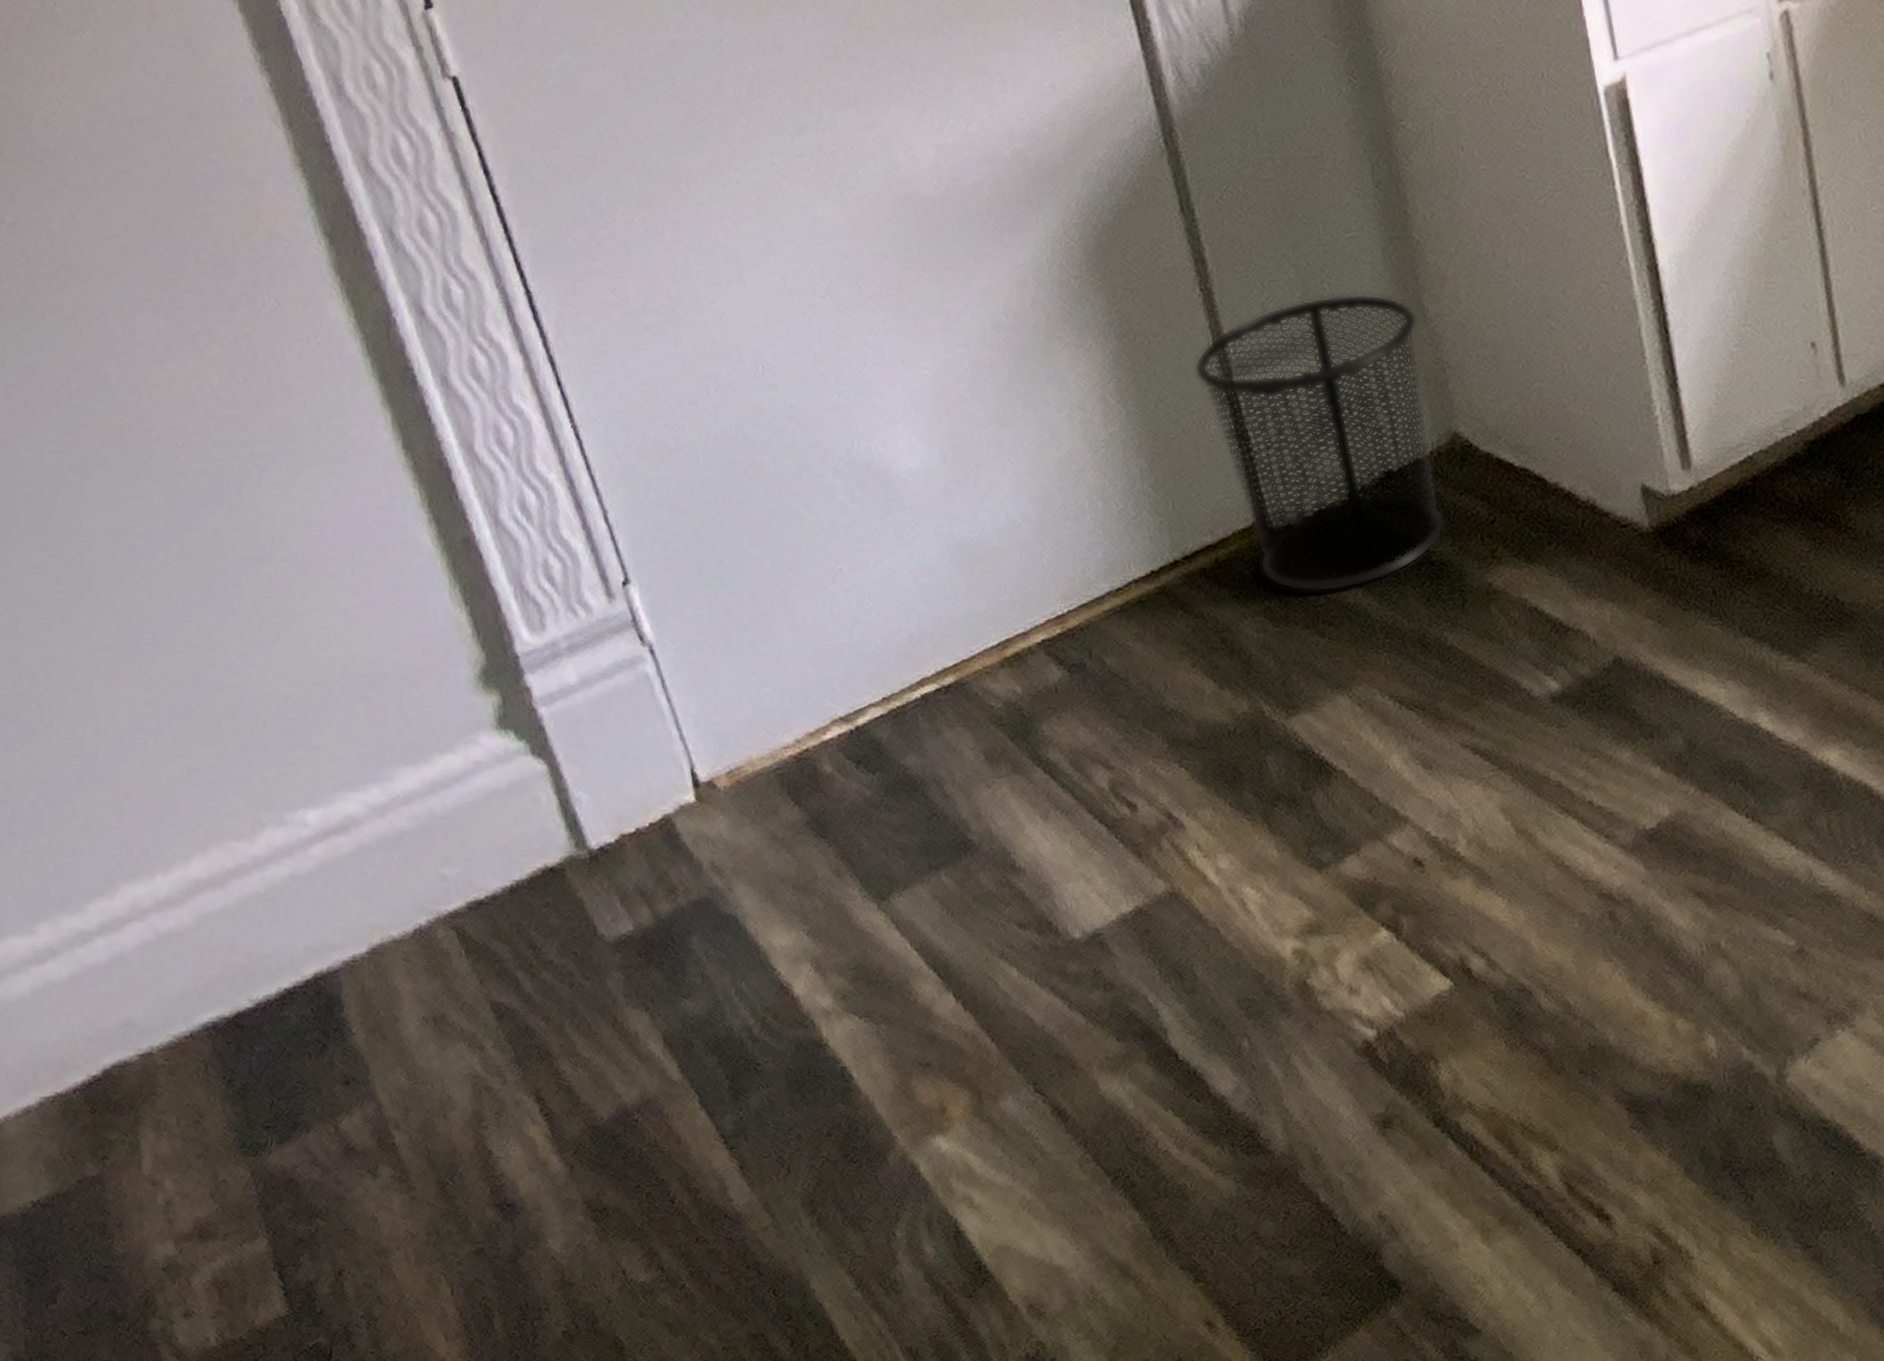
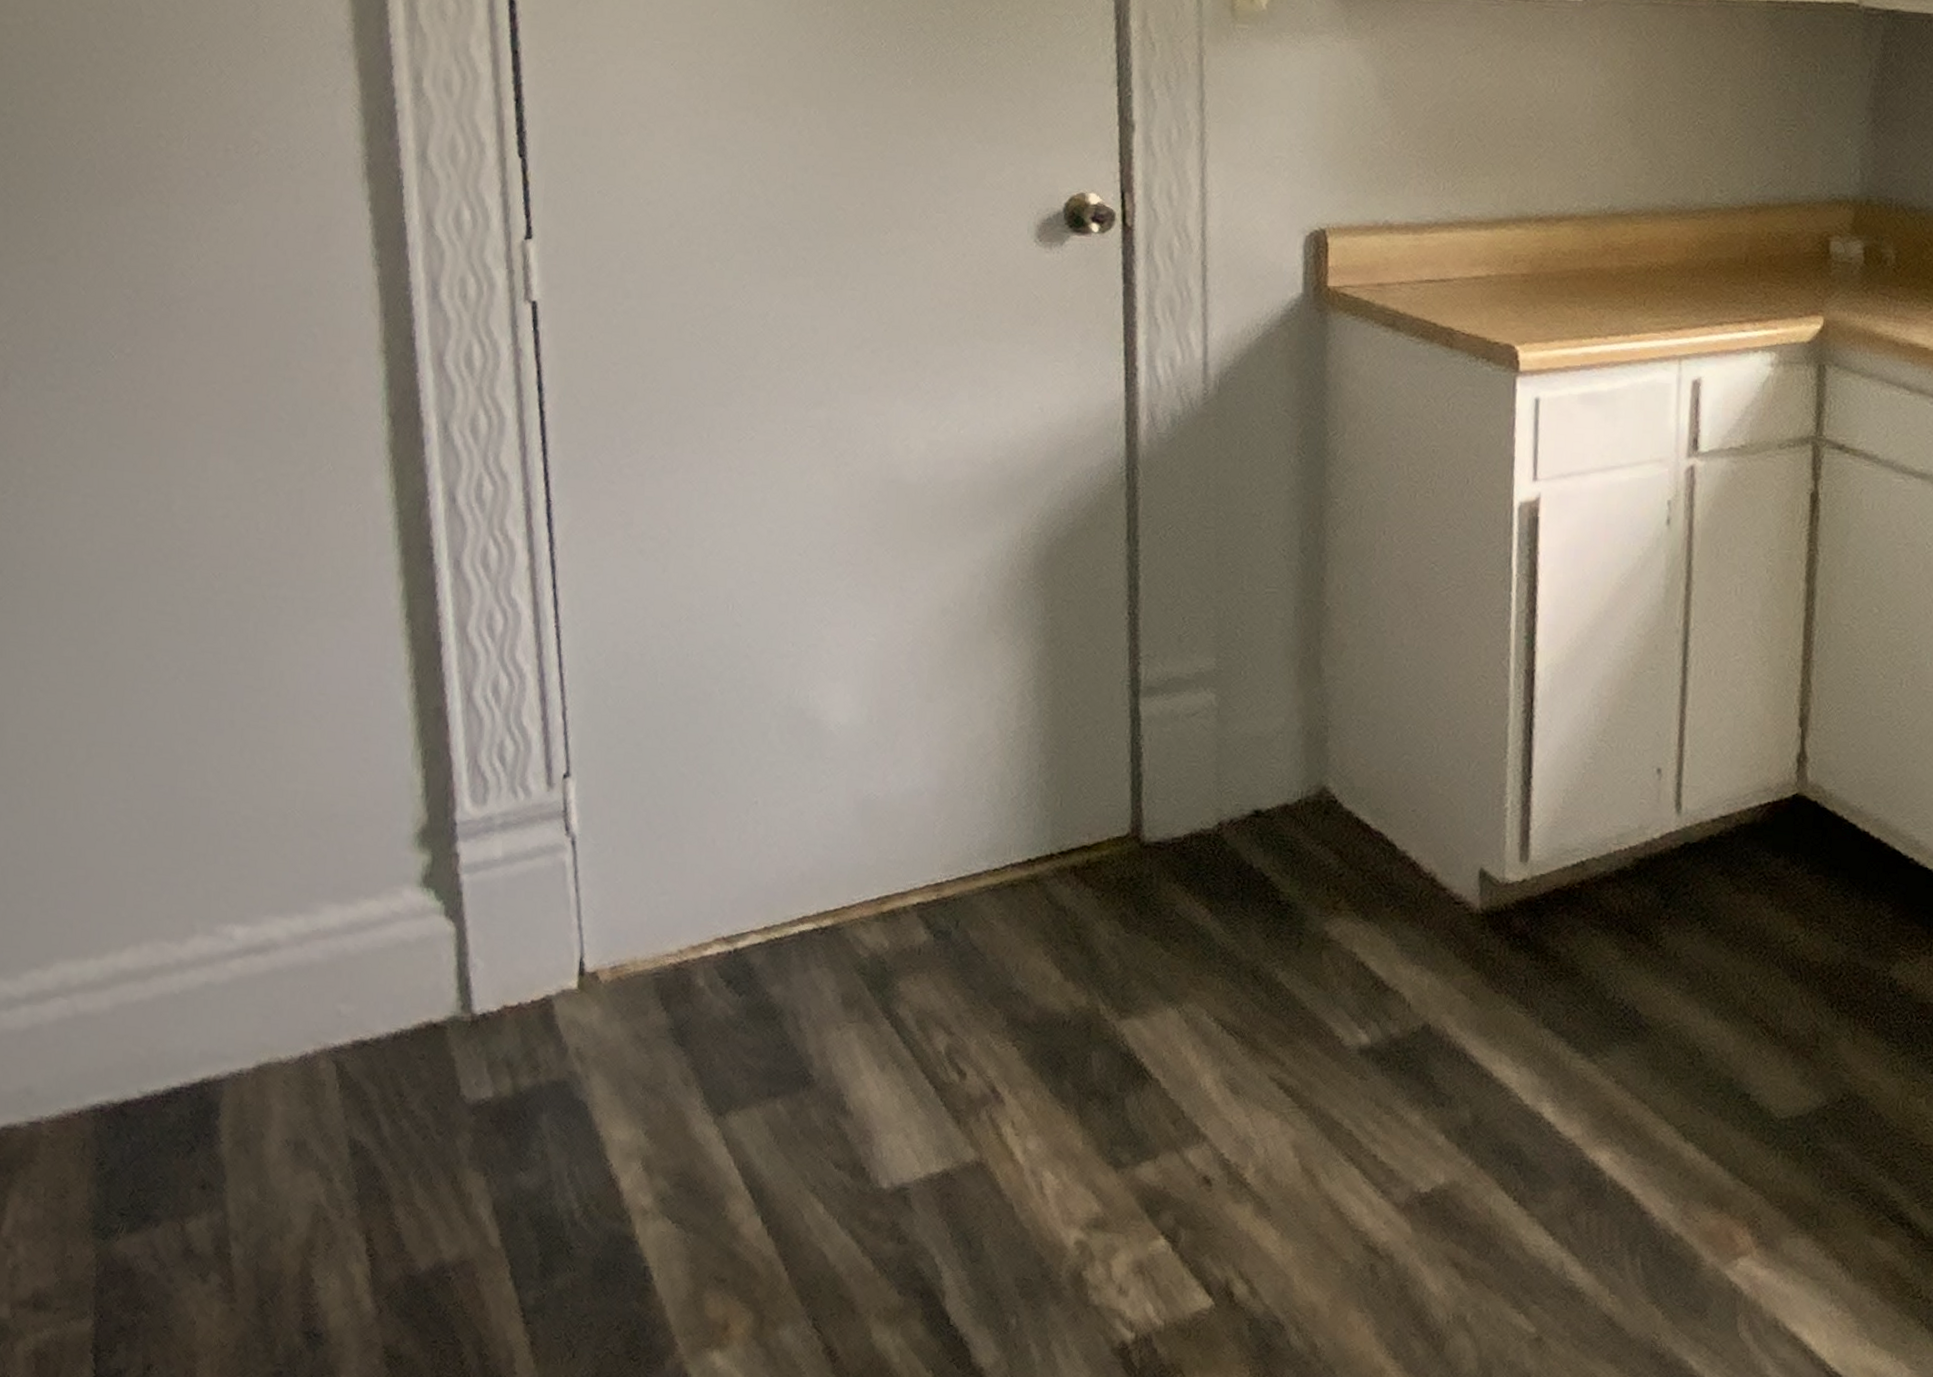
waste bin: present [1193,293,1446,593] -> none [1106,640,1313,911]

